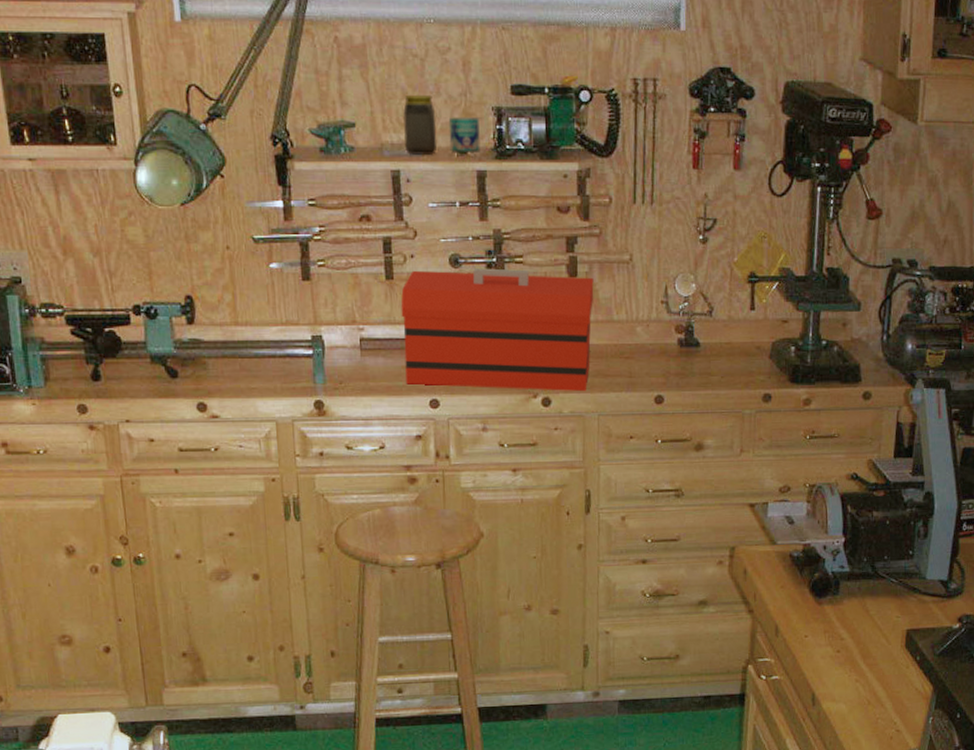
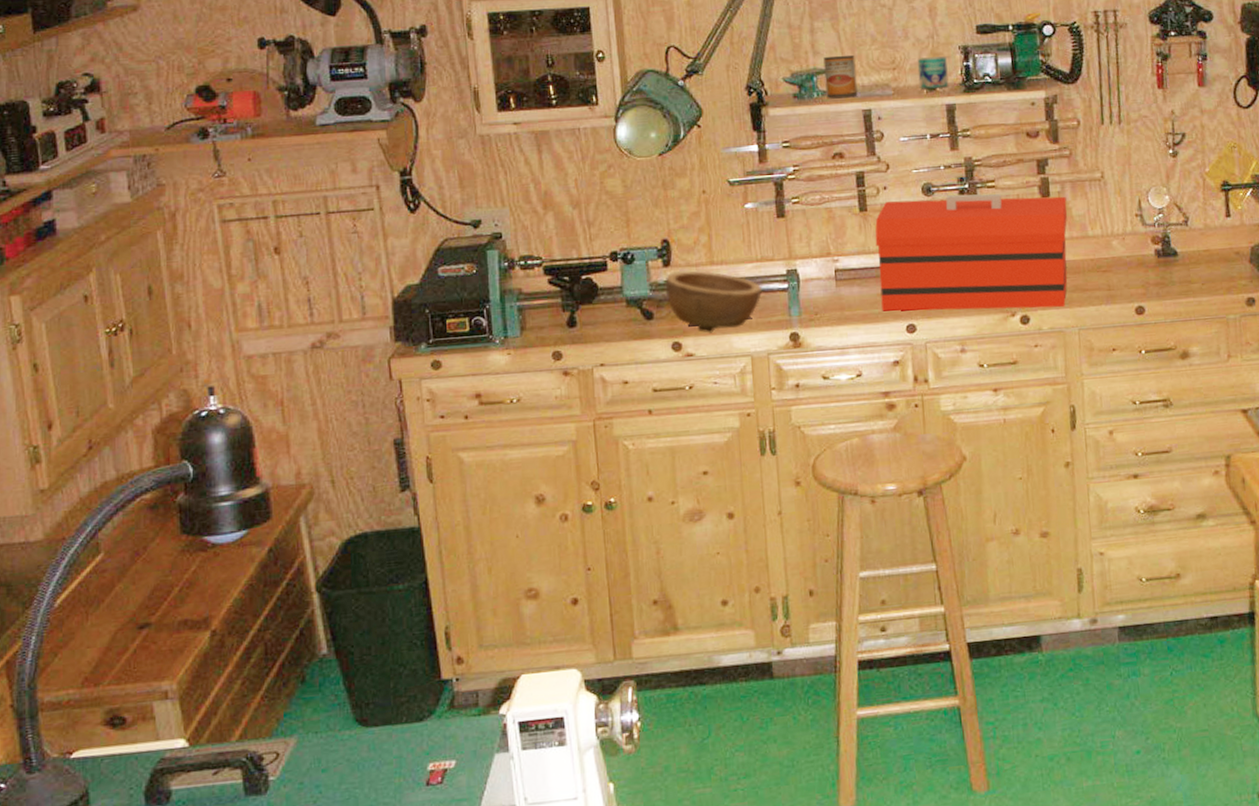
wooden bowl: none [189,330,287,396] -> present [665,270,763,333]
can: none [351,108,387,155] -> present [823,54,858,98]
jar: present [403,94,437,155] -> none [873,39,906,95]

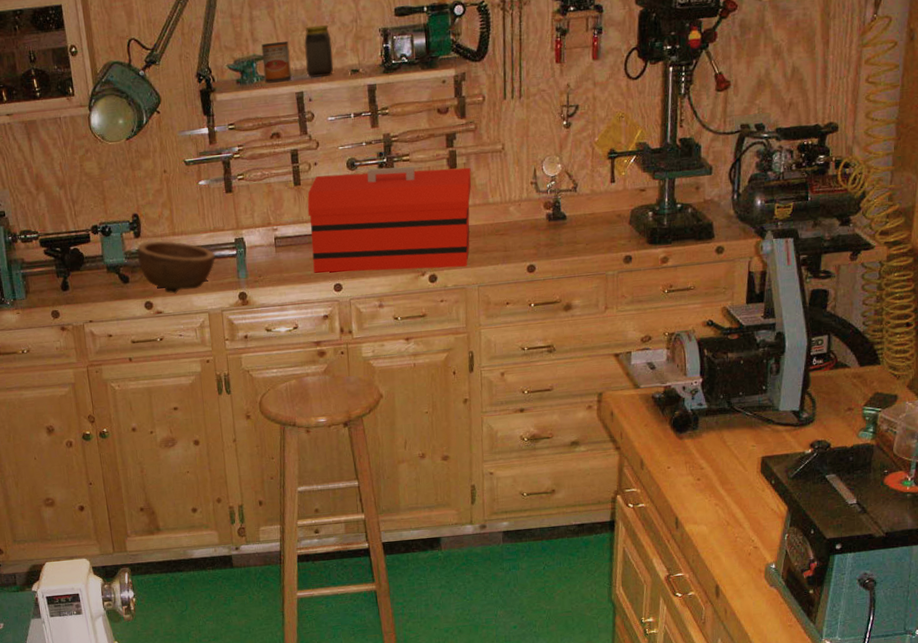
jar: none [873,39,906,95] -> present [304,24,333,78]
can: present [917,56,949,90] -> none [342,39,371,72]

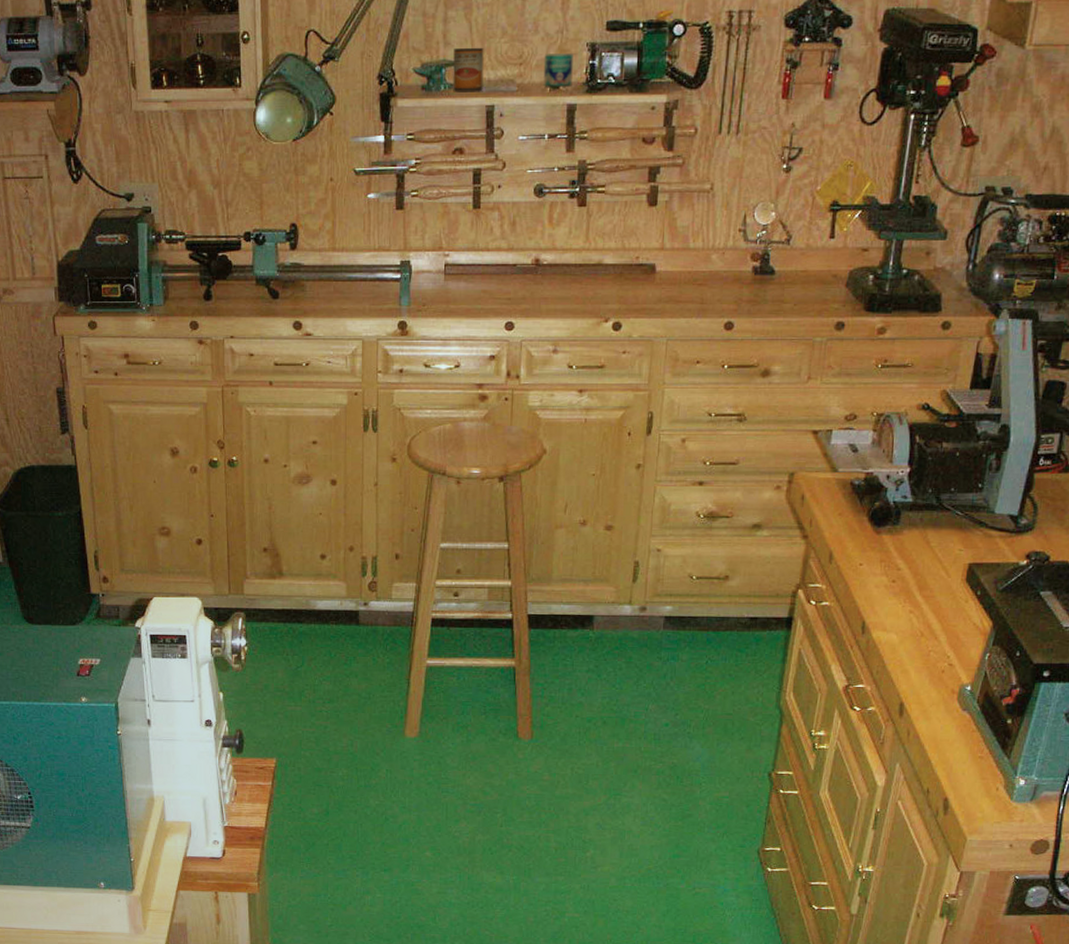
wooden bowl: present [137,240,216,294] -> none [291,255,378,316]
jar: present [304,24,333,78] -> none [500,33,532,90]
toolbox: present [307,166,472,273] -> none [484,197,673,317]
can: none [342,39,371,72] -> present [543,53,573,88]

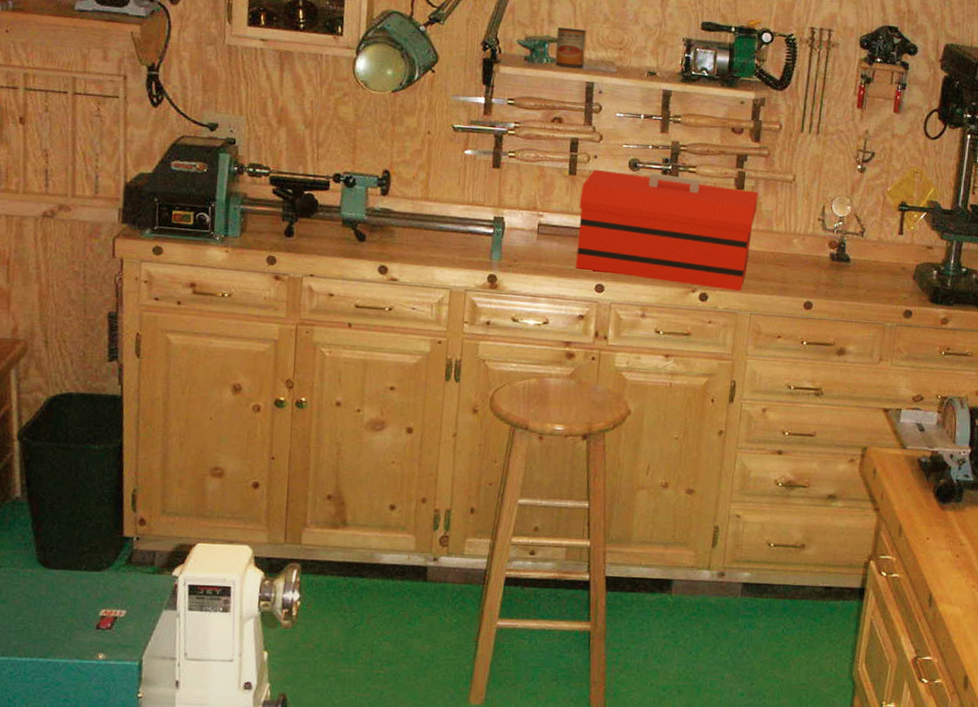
toolbox: none [484,197,673,317] -> present [576,169,758,292]
can: present [543,53,573,88] -> none [641,43,670,75]

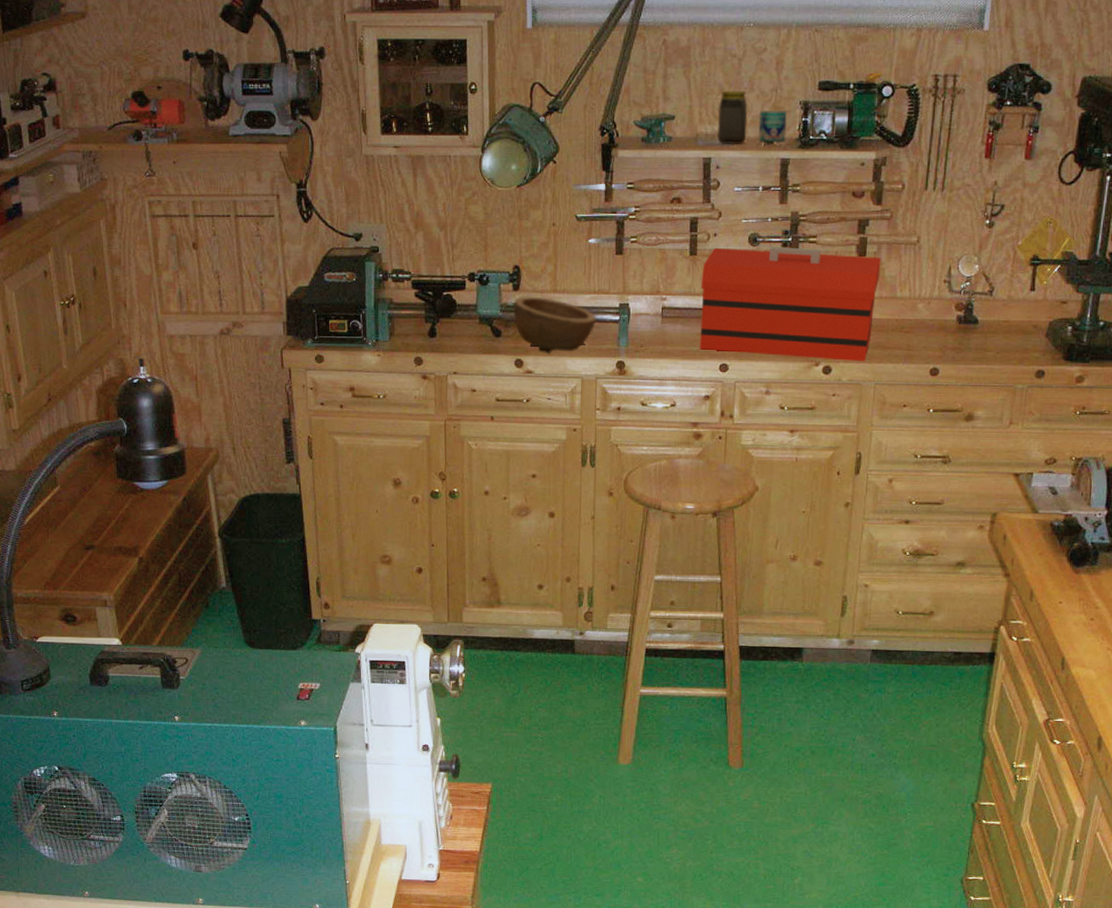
wooden bowl: none [380,201,470,263] -> present [513,296,597,354]
can: present [555,27,587,68] -> none [671,102,702,144]
jar: none [601,20,632,73] -> present [717,90,748,144]
can: none [641,43,670,75] -> present [758,111,787,143]

